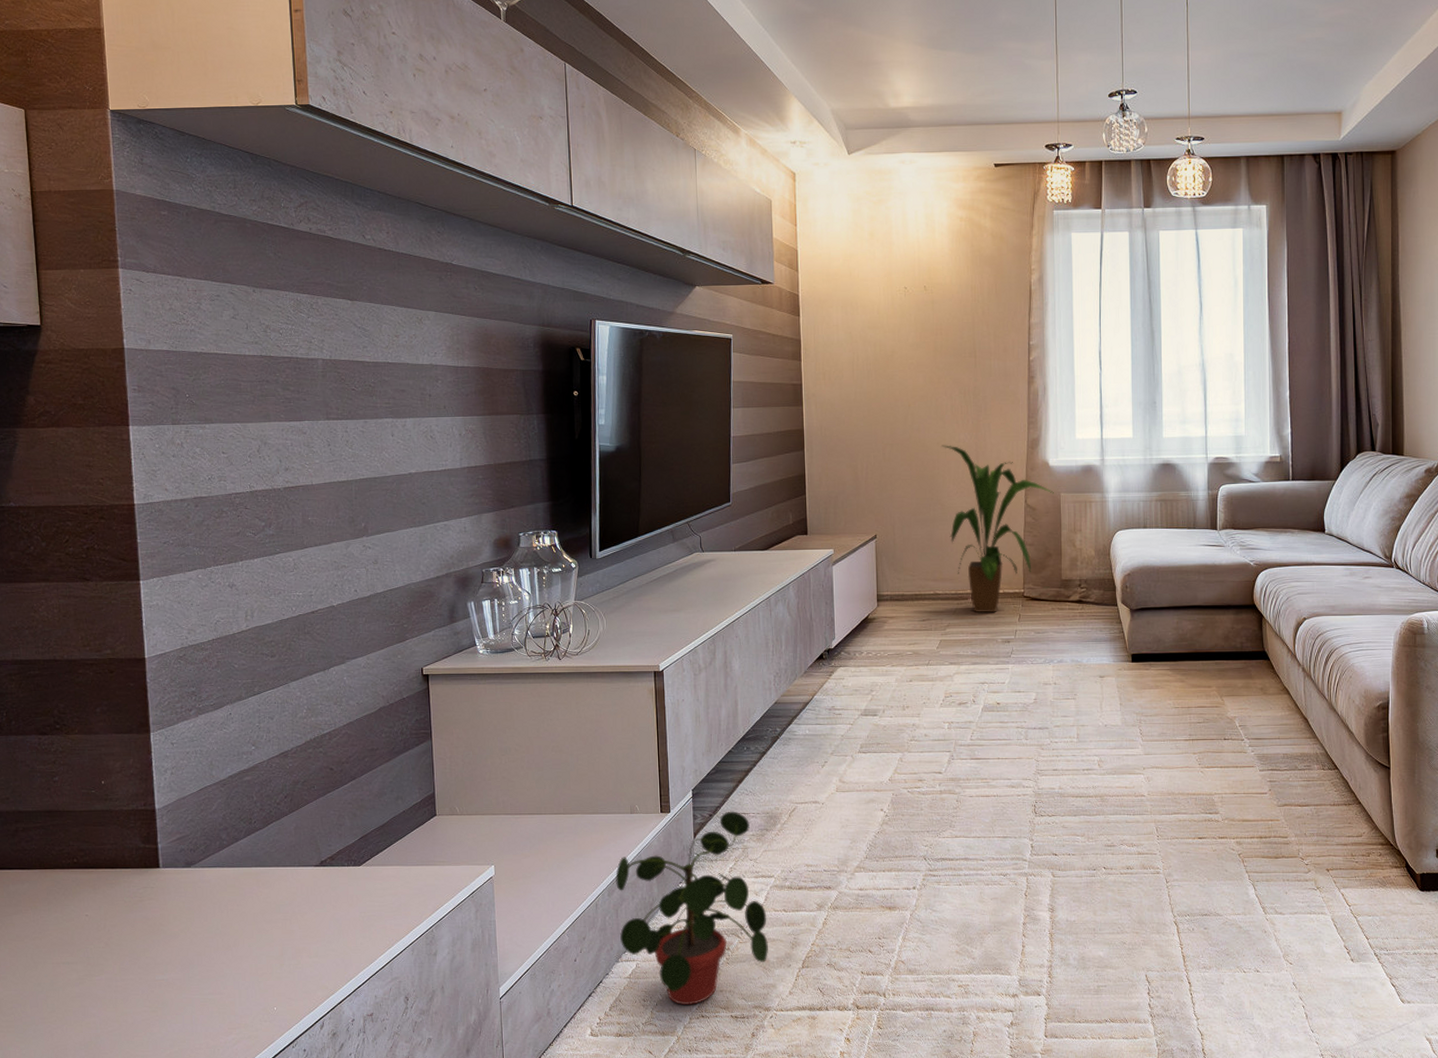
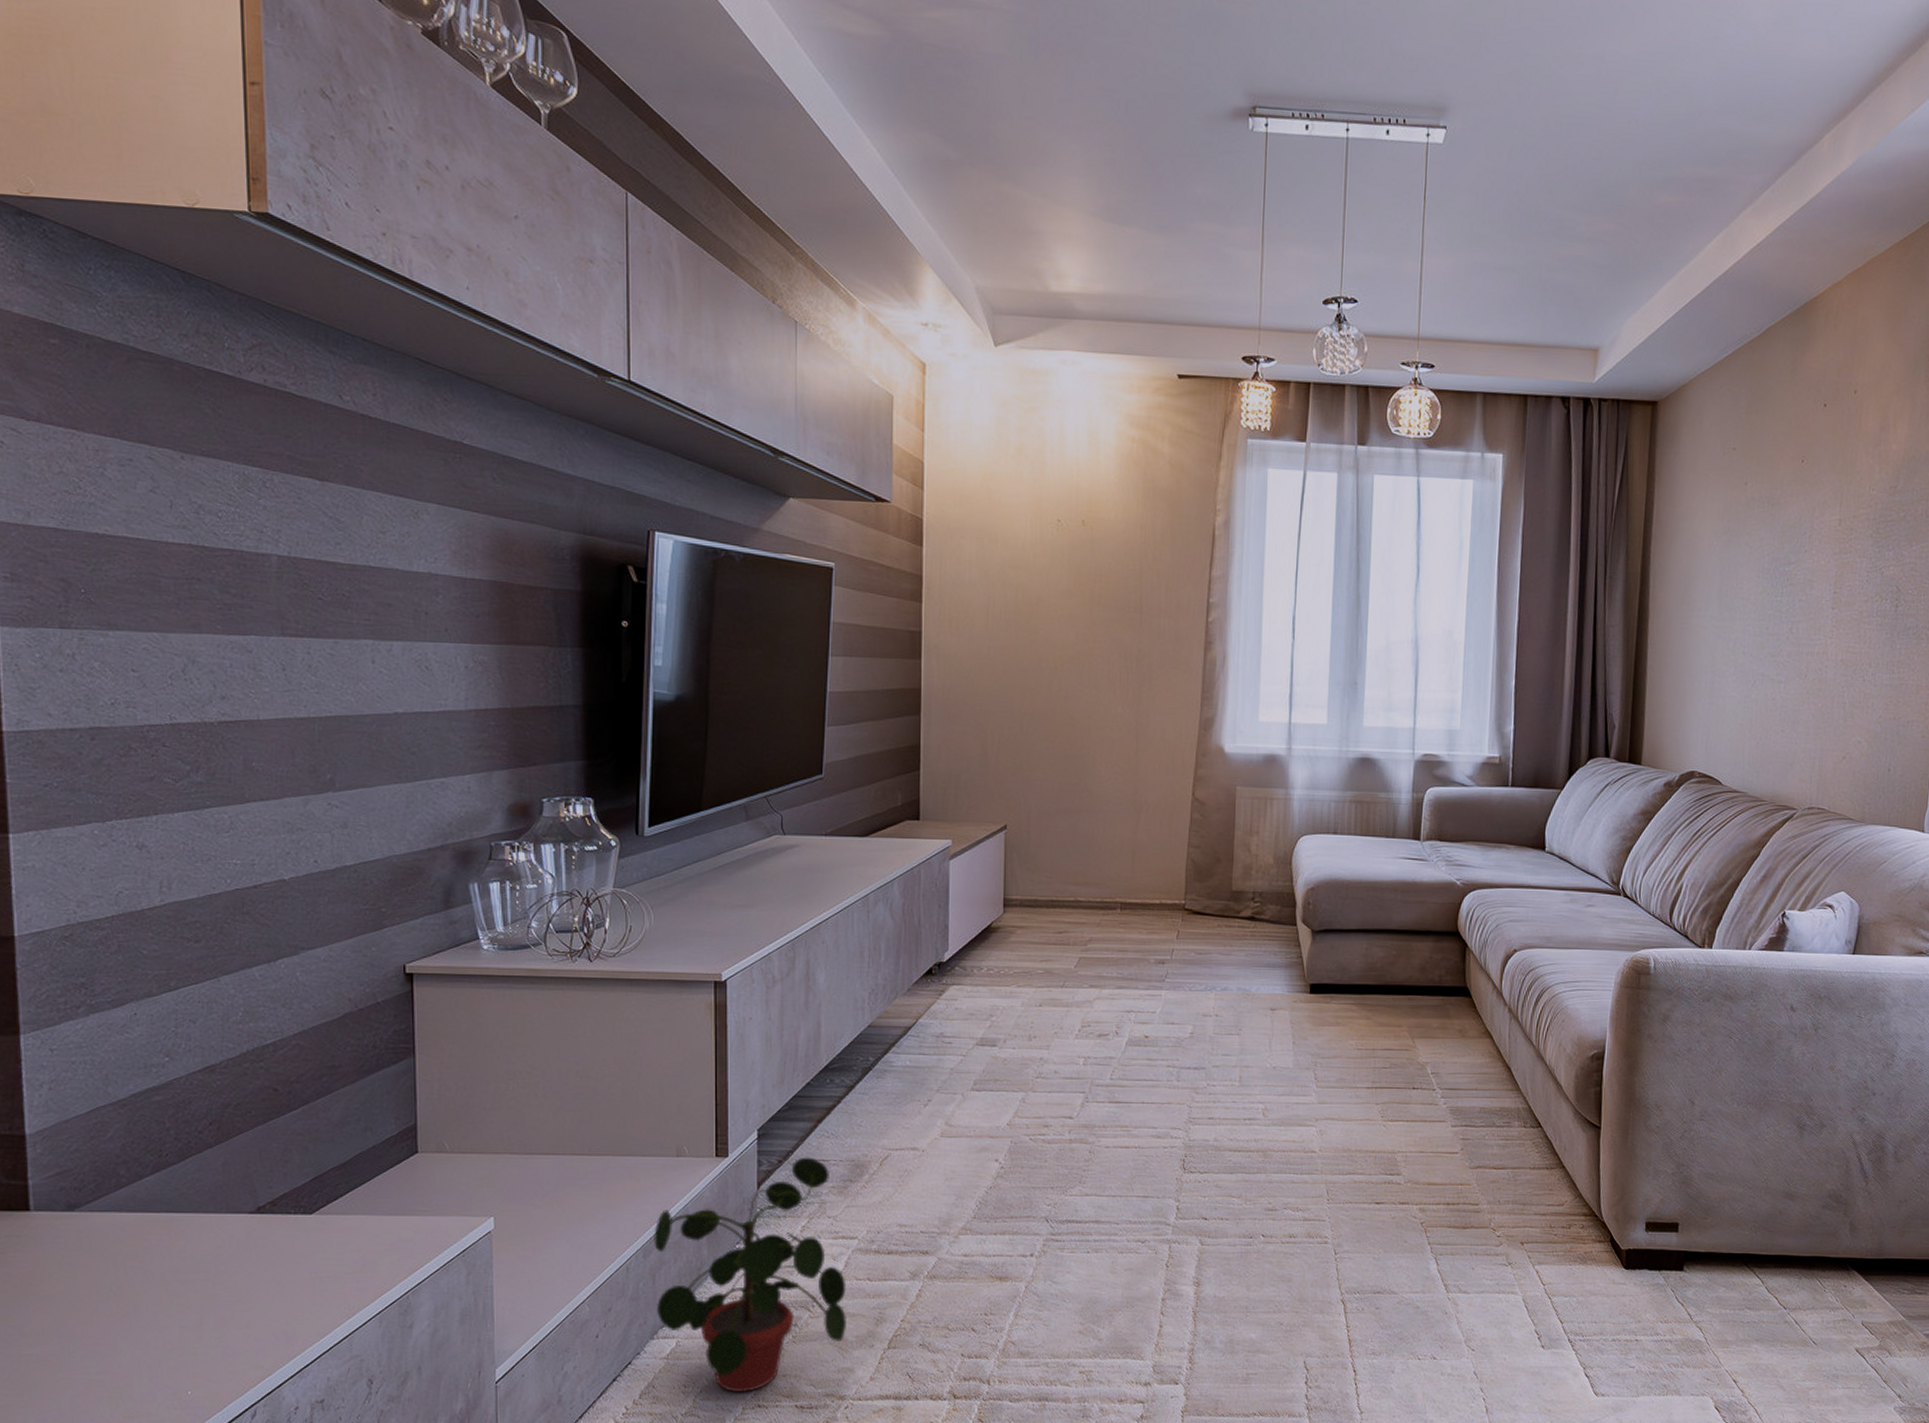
house plant: present [942,445,1054,612] -> none [1094,719,1228,926]

